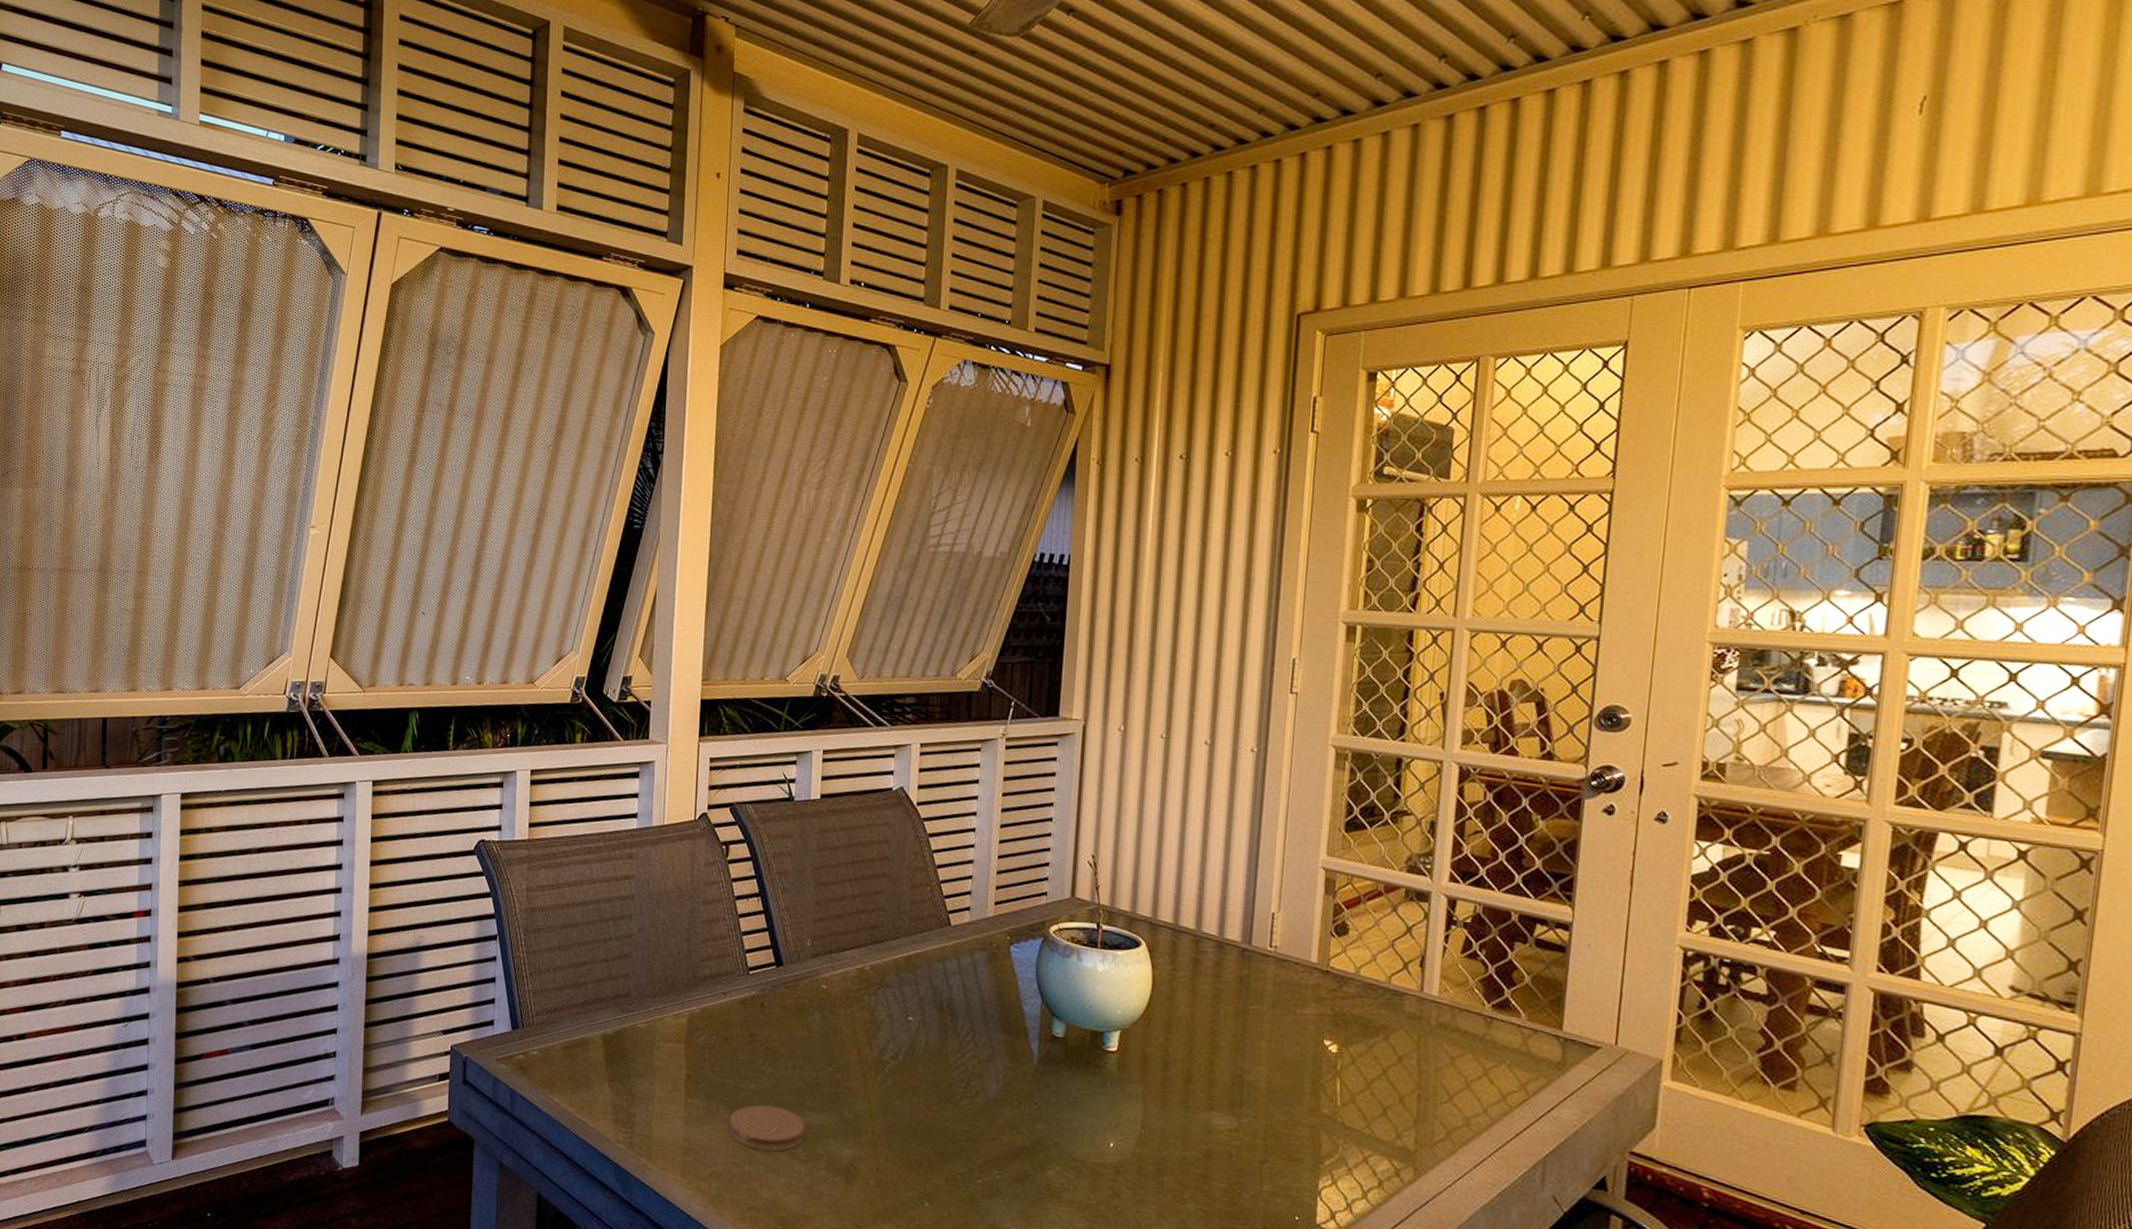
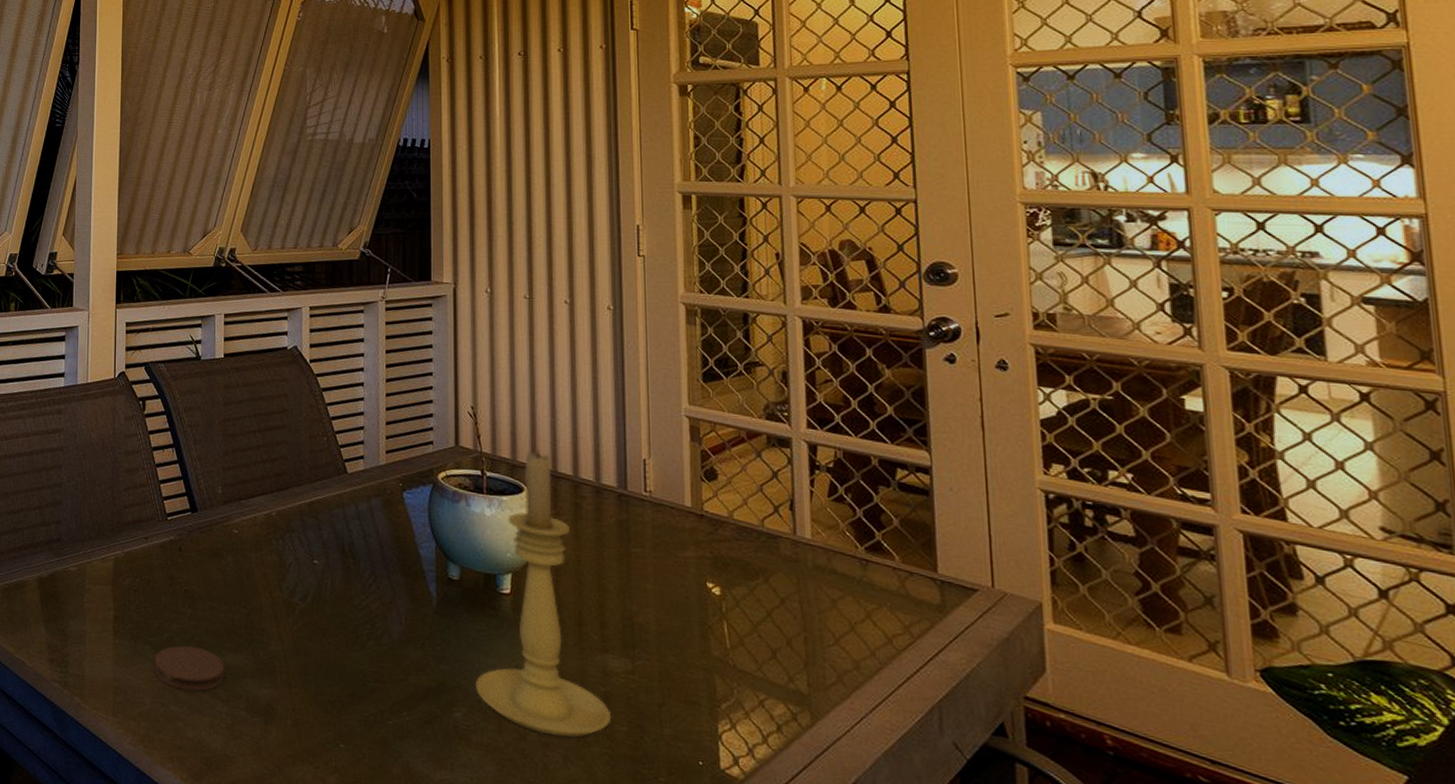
candle holder: none [1072,901,1211,1195] -> present [476,449,612,738]

